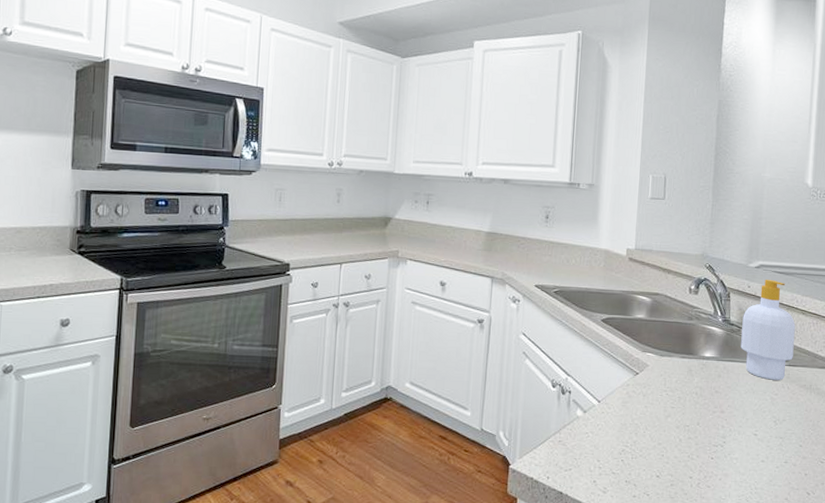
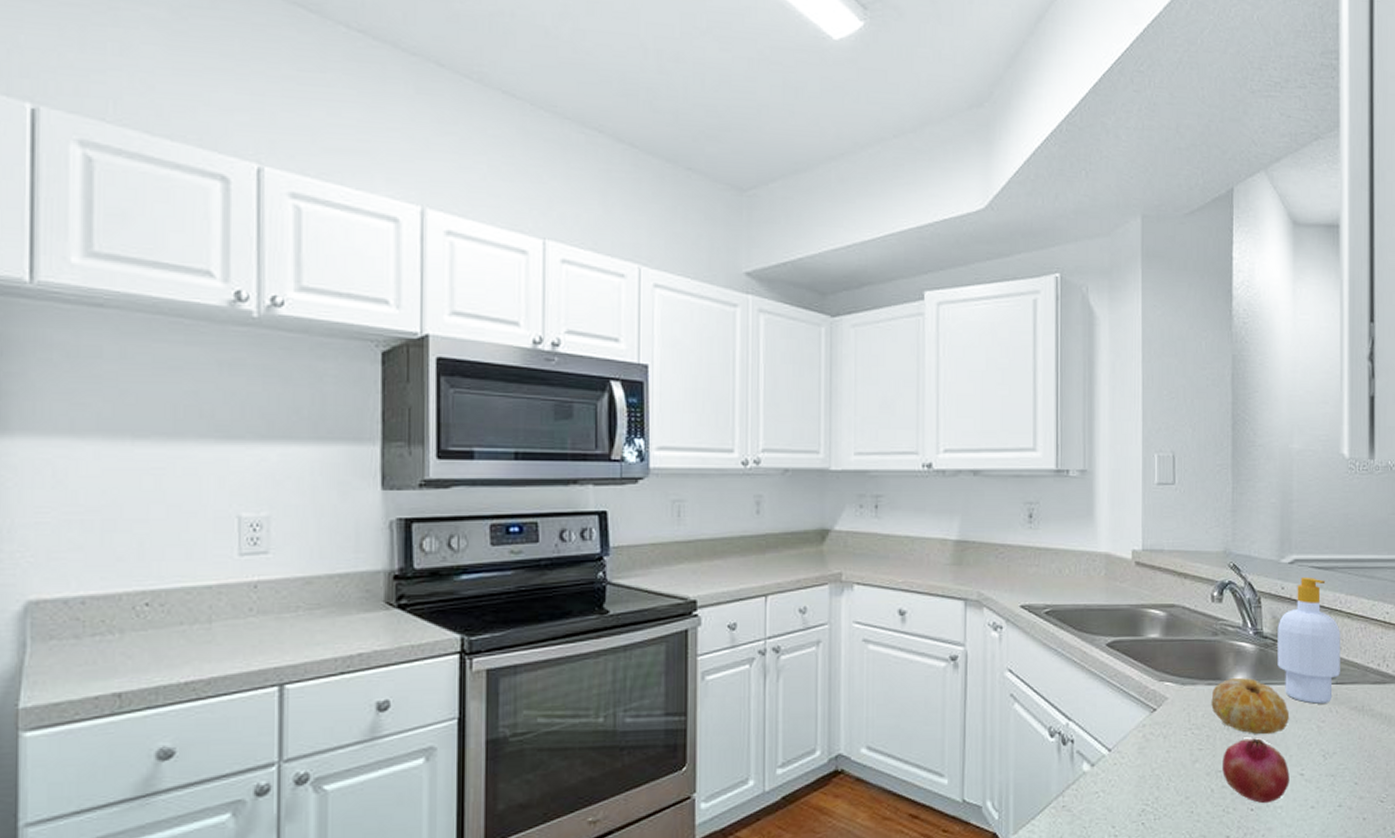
fruit: none [684,354,749,401] -> present [1211,677,1290,735]
fruit: none [690,402,745,455] -> present [1223,738,1290,804]

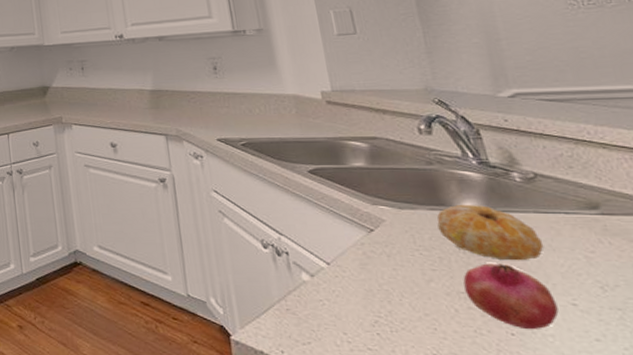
soap bottle: present [1277,576,1340,704] -> none [507,109,606,234]

